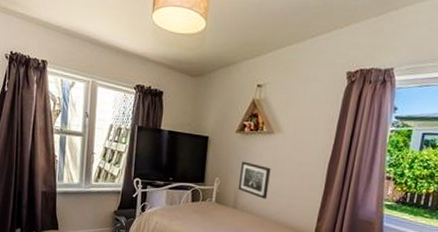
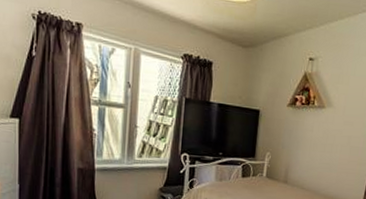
wall art: present [238,161,271,199] -> none [289,135,322,174]

